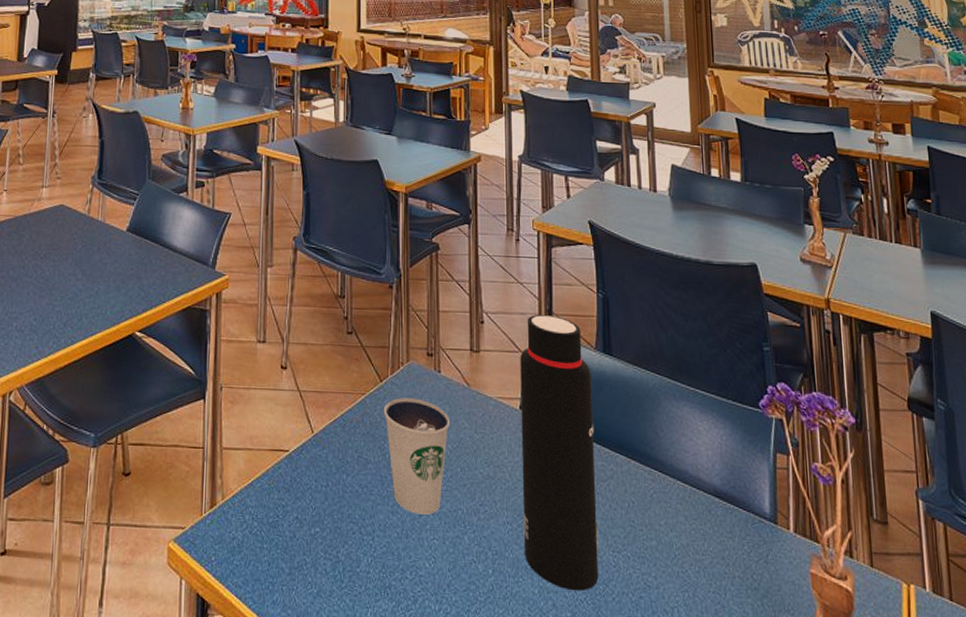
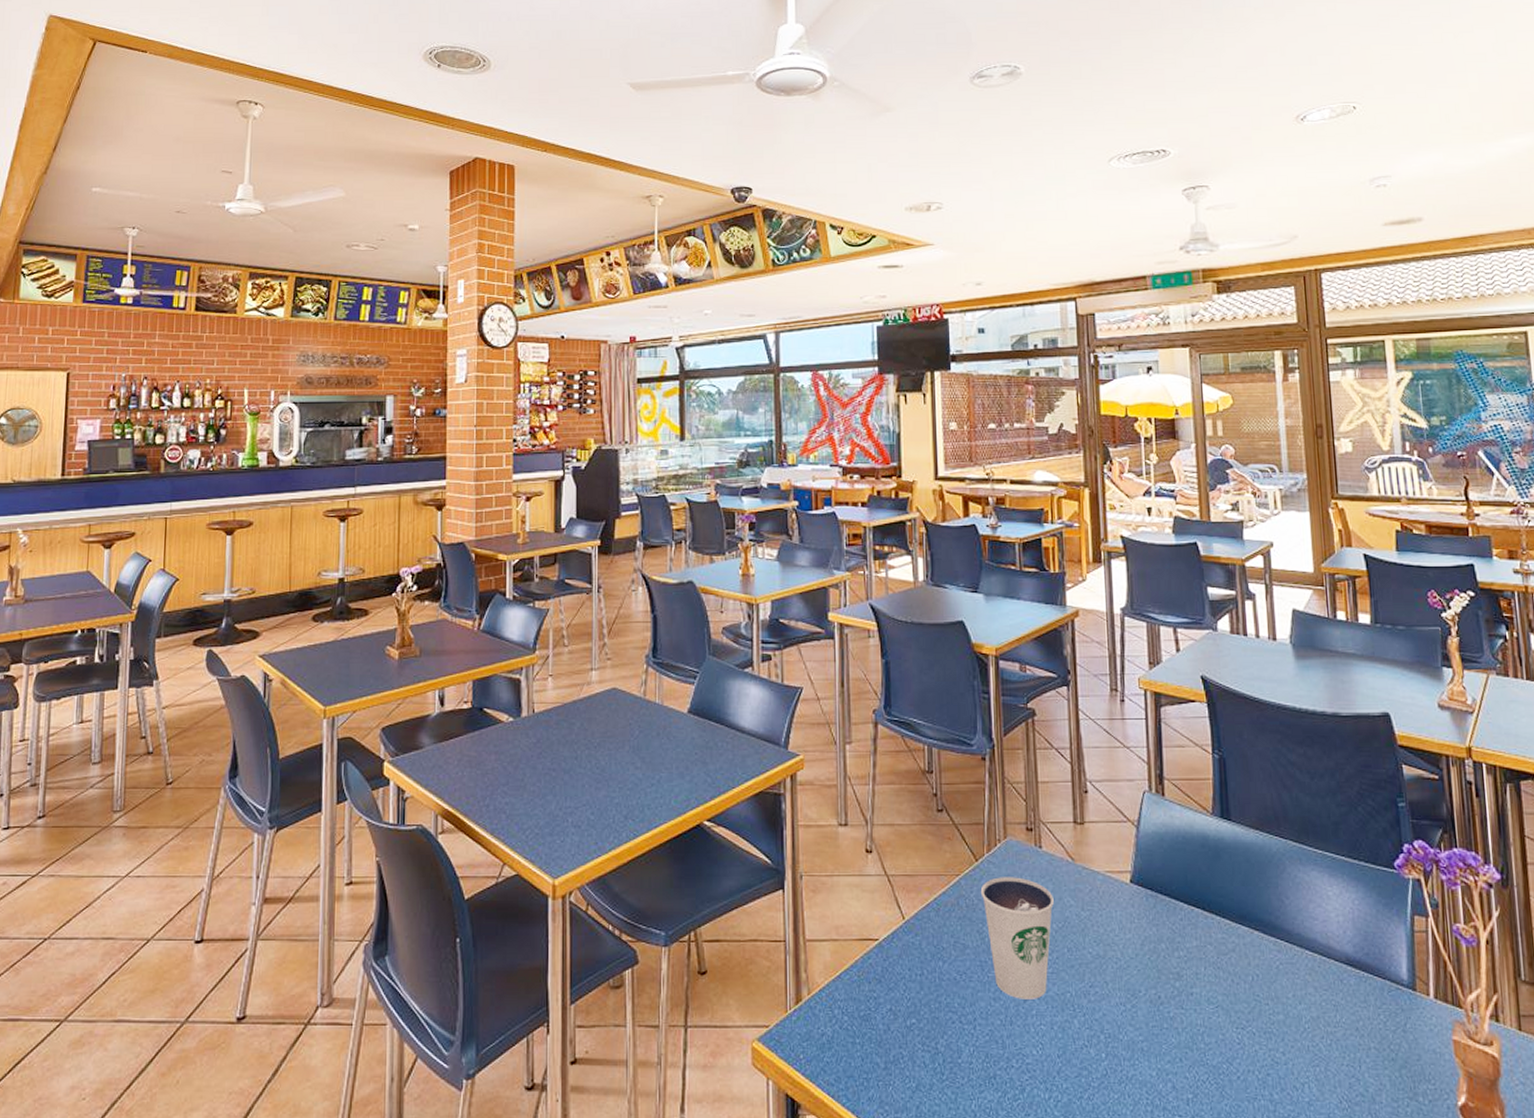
water bottle: present [520,314,599,592] -> none [1129,779,1222,1072]

